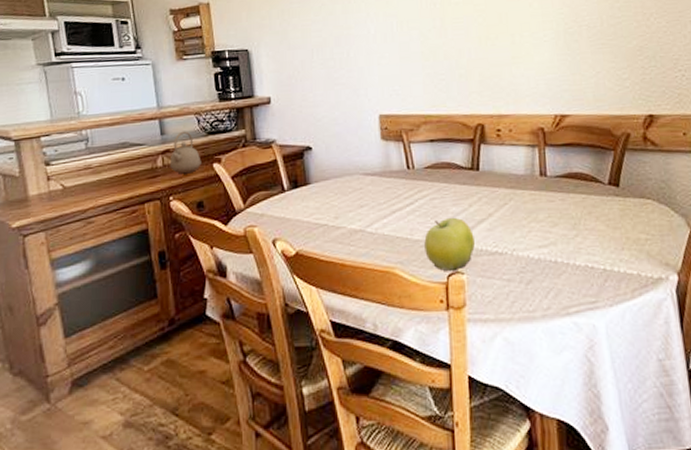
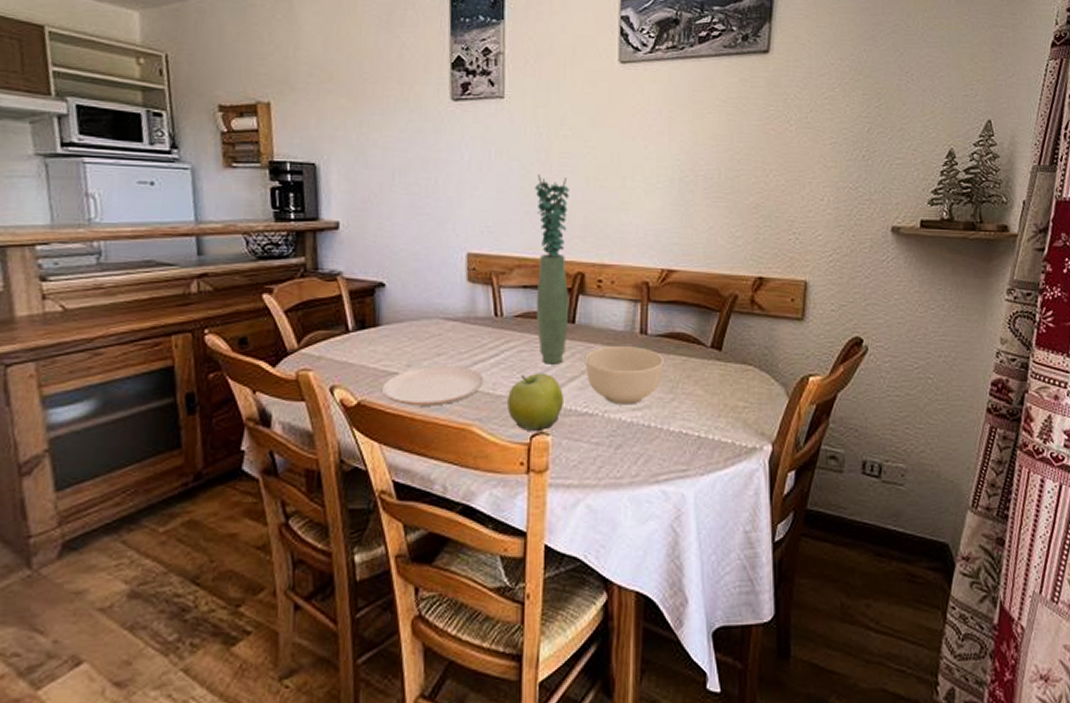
teapot: present [170,131,201,174] -> none [207,252,248,304]
plate: none [316,215,403,254] -> present [382,366,485,406]
vase: none [434,39,474,209] -> present [535,174,569,364]
bowl: none [490,187,565,243] -> present [585,345,664,405]

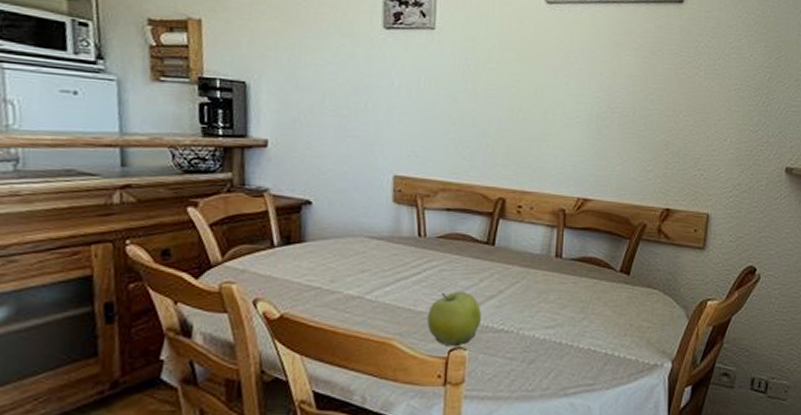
plate: present [382,366,485,406] -> none [305,282,407,320]
vase: present [535,174,569,364] -> none [457,103,494,284]
bowl: present [585,345,664,405] -> none [502,267,576,323]

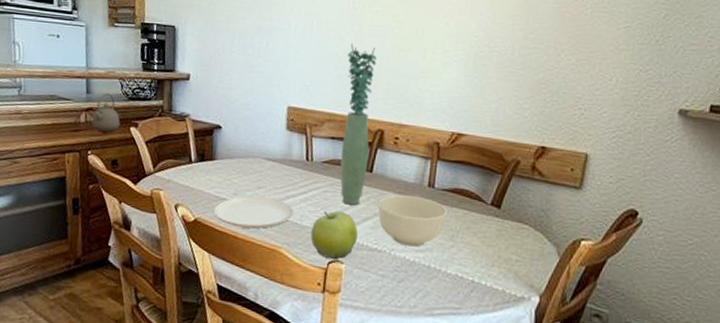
teapot: none [130,165,173,216] -> present [91,93,120,133]
plate: none [305,282,407,320] -> present [214,196,295,229]
vase: none [457,103,494,284] -> present [340,43,377,206]
bowl: none [502,267,576,323] -> present [378,194,447,247]

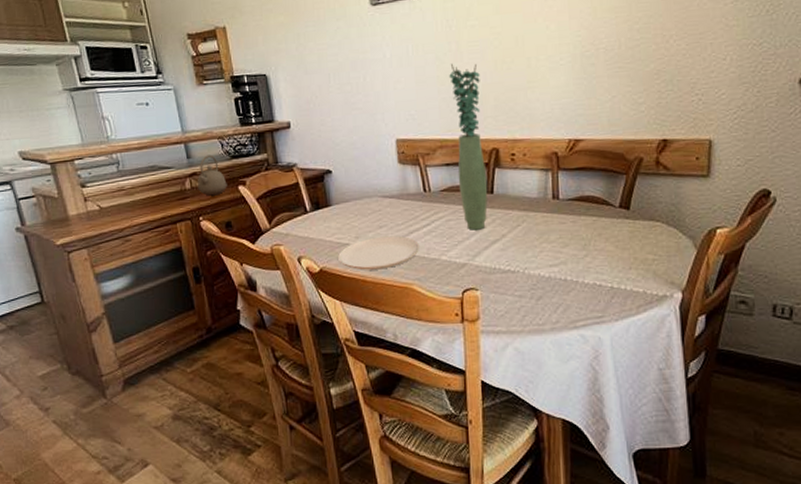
fruit: present [311,210,358,260] -> none [440,237,488,288]
bowl: present [378,194,447,247] -> none [504,210,576,262]

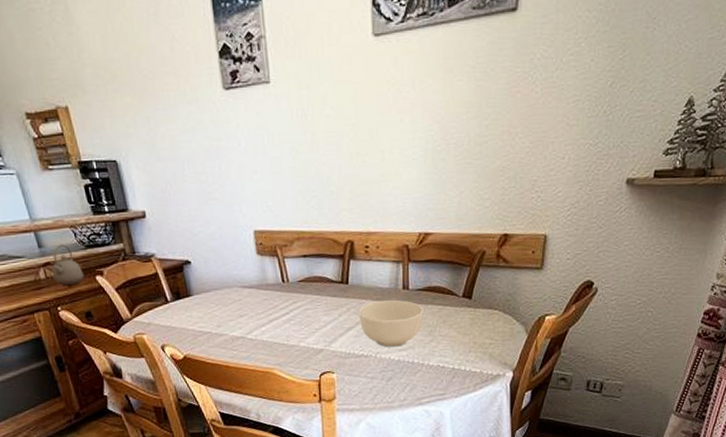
plate: present [338,235,420,271] -> none [201,324,280,357]
vase: present [449,63,488,230] -> none [305,154,343,319]
bowl: none [504,210,576,262] -> present [358,299,423,347]

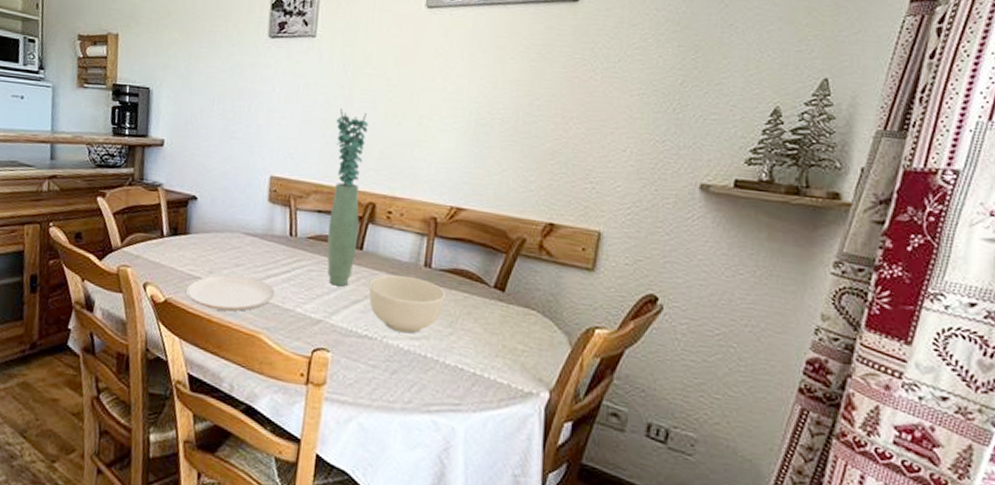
teapot: present [52,244,84,286] -> none [55,159,86,203]
plate: none [201,324,280,357] -> present [186,275,276,312]
vase: none [305,154,343,319] -> present [326,108,368,287]

